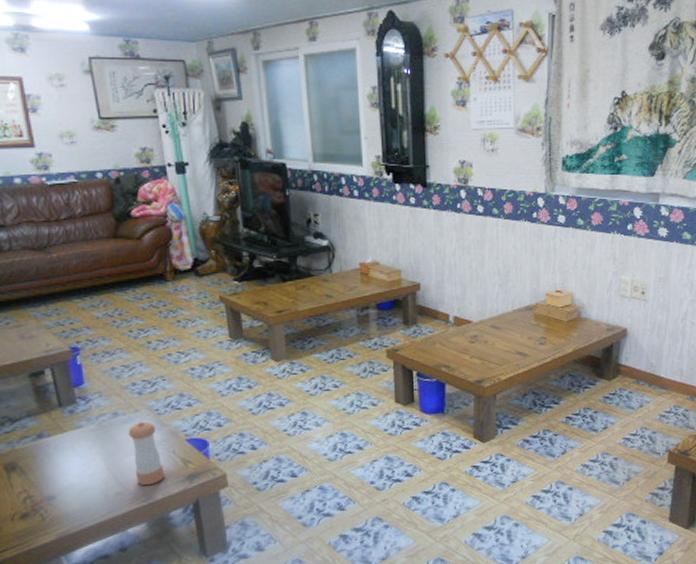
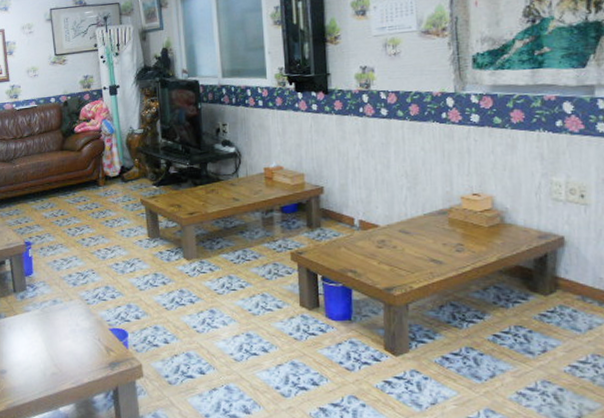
pepper shaker: present [128,421,165,486] -> none [64,309,91,369]

